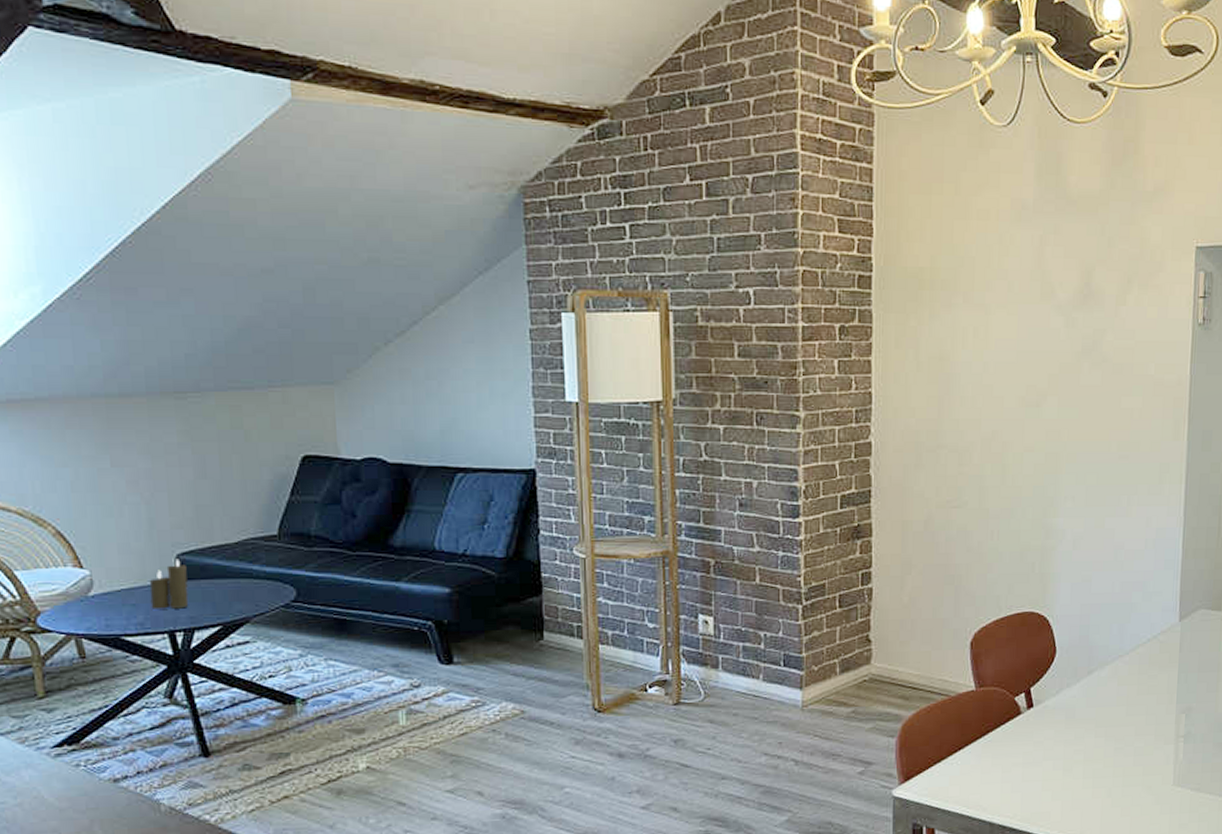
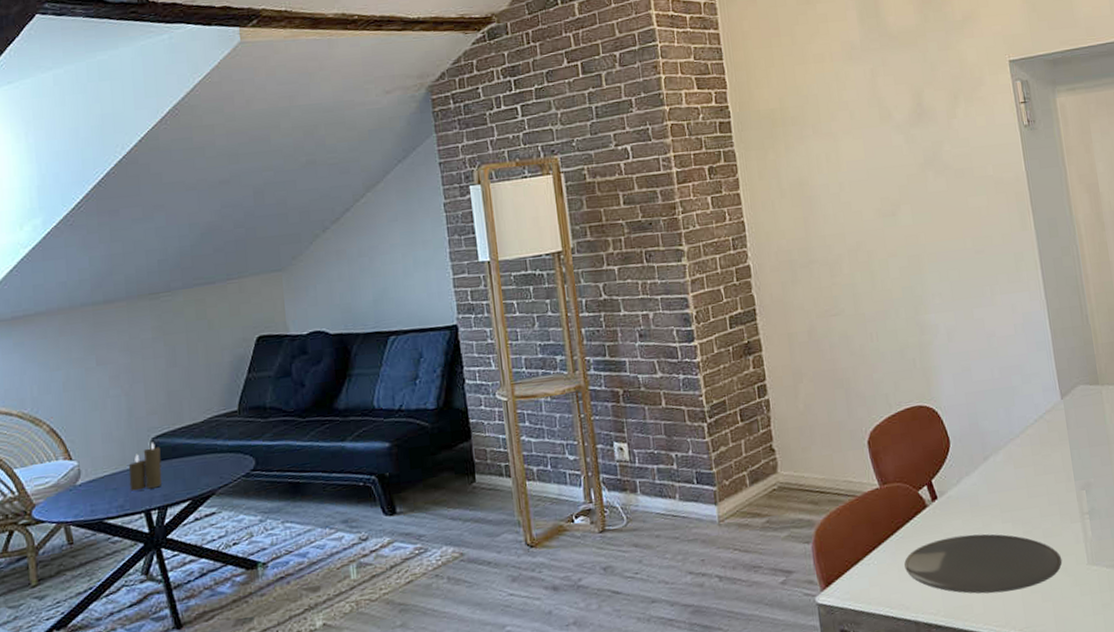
plate: none [987,745,1148,804] -> present [904,534,1063,594]

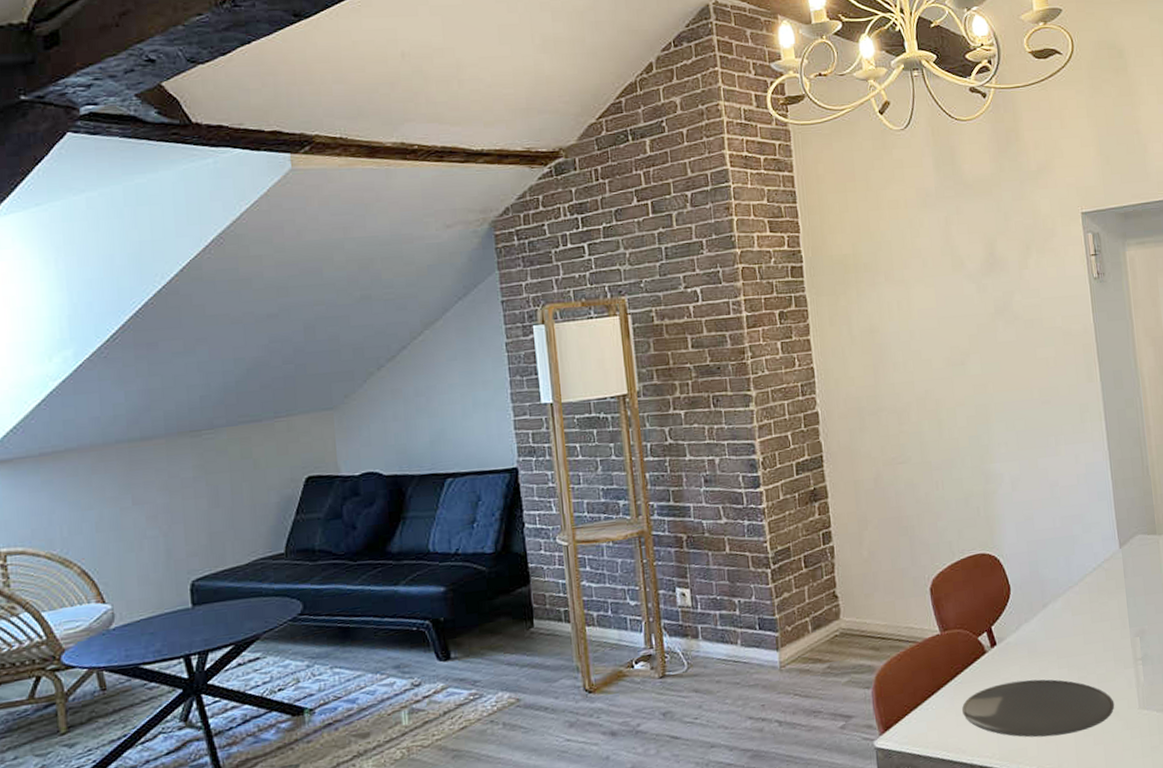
candle: present [128,442,163,492] -> none [166,585,203,636]

